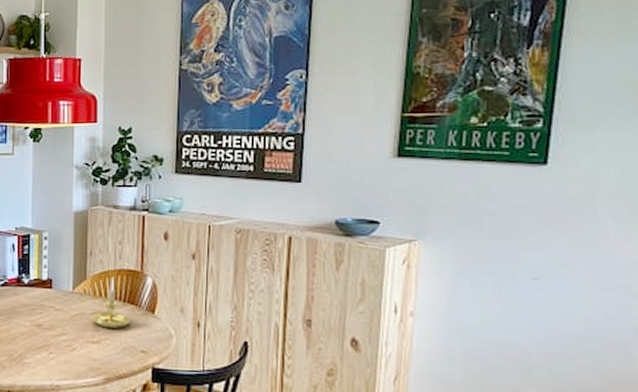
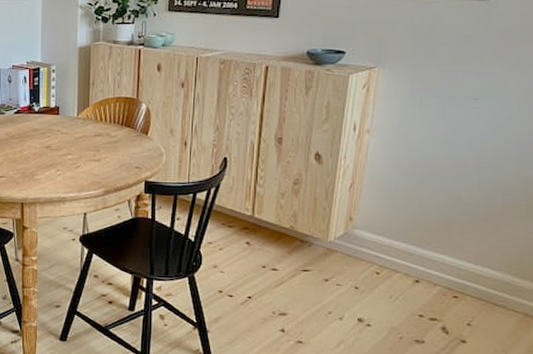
candle holder: present [92,278,131,329] -> none [94,105,127,148]

